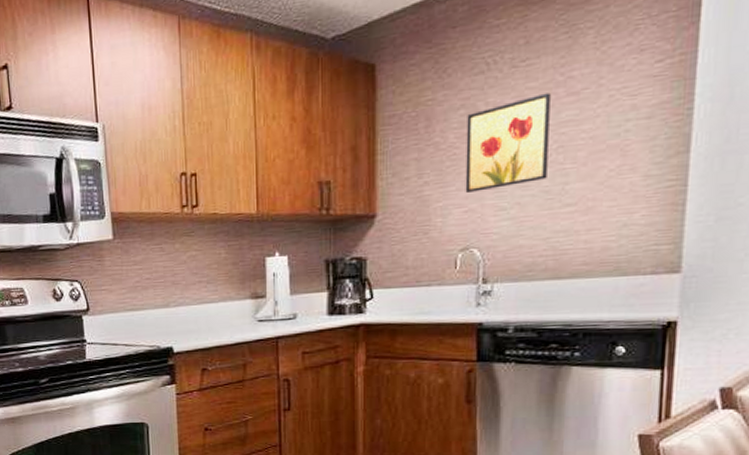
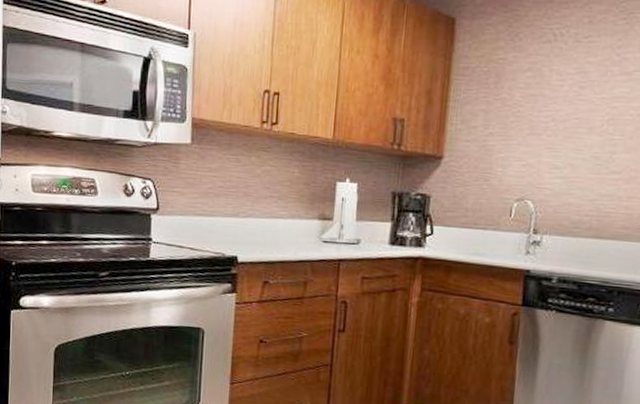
wall art: present [465,92,551,193] -> none [525,69,607,149]

